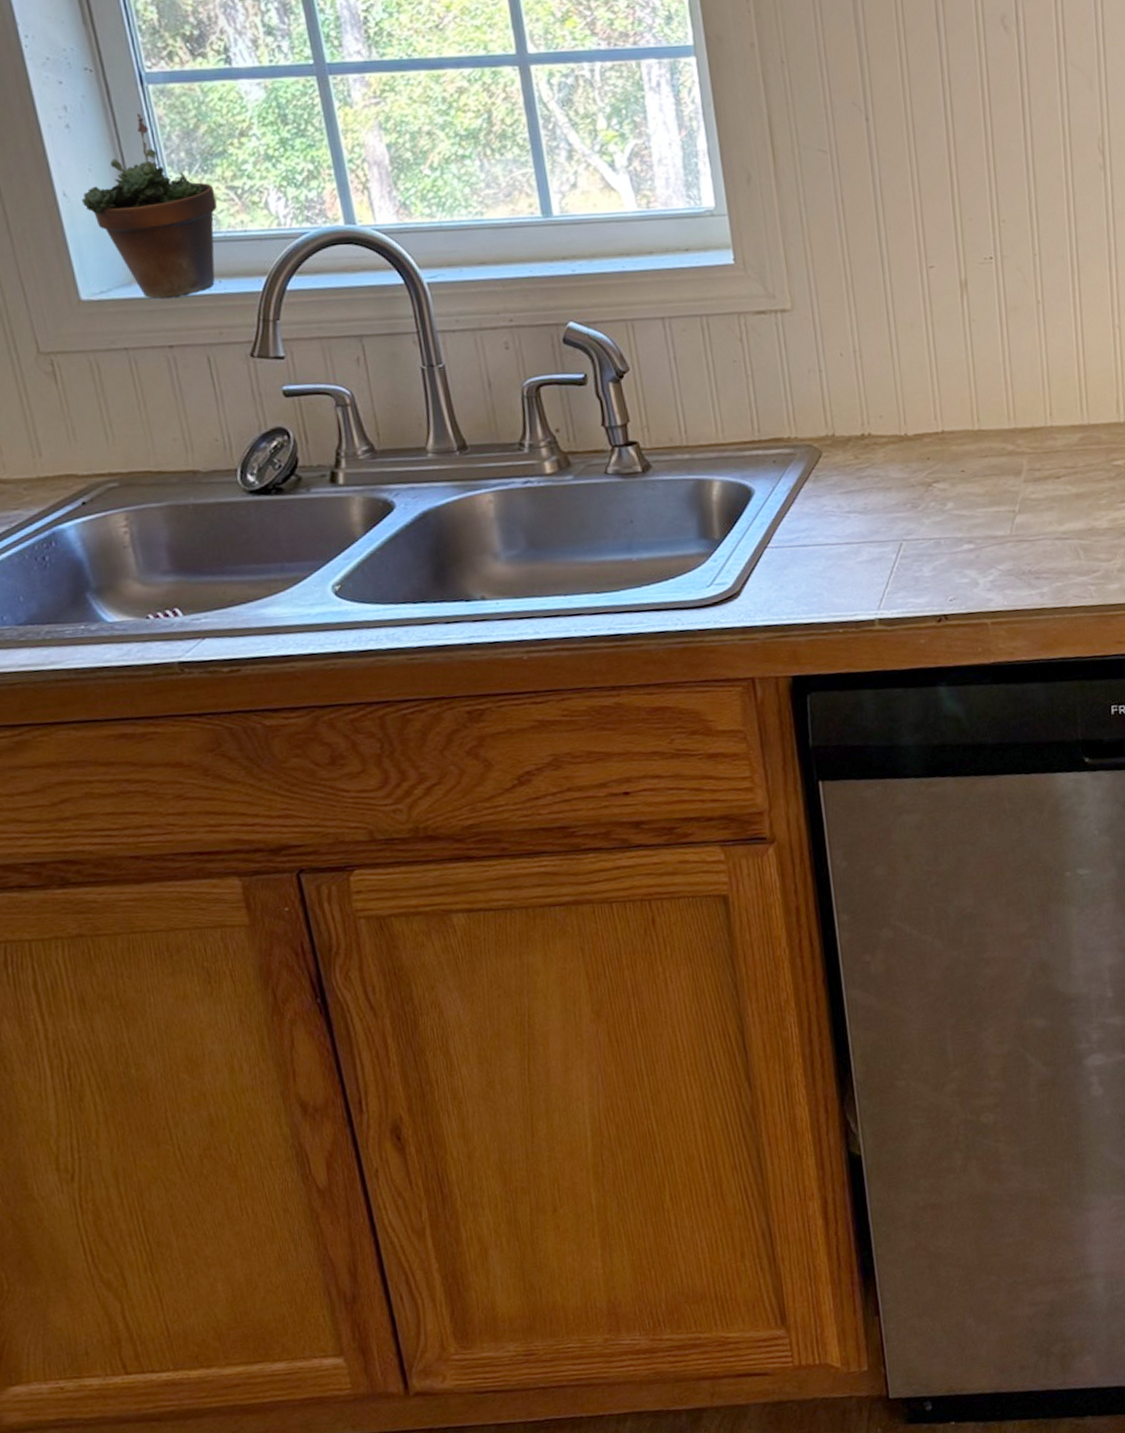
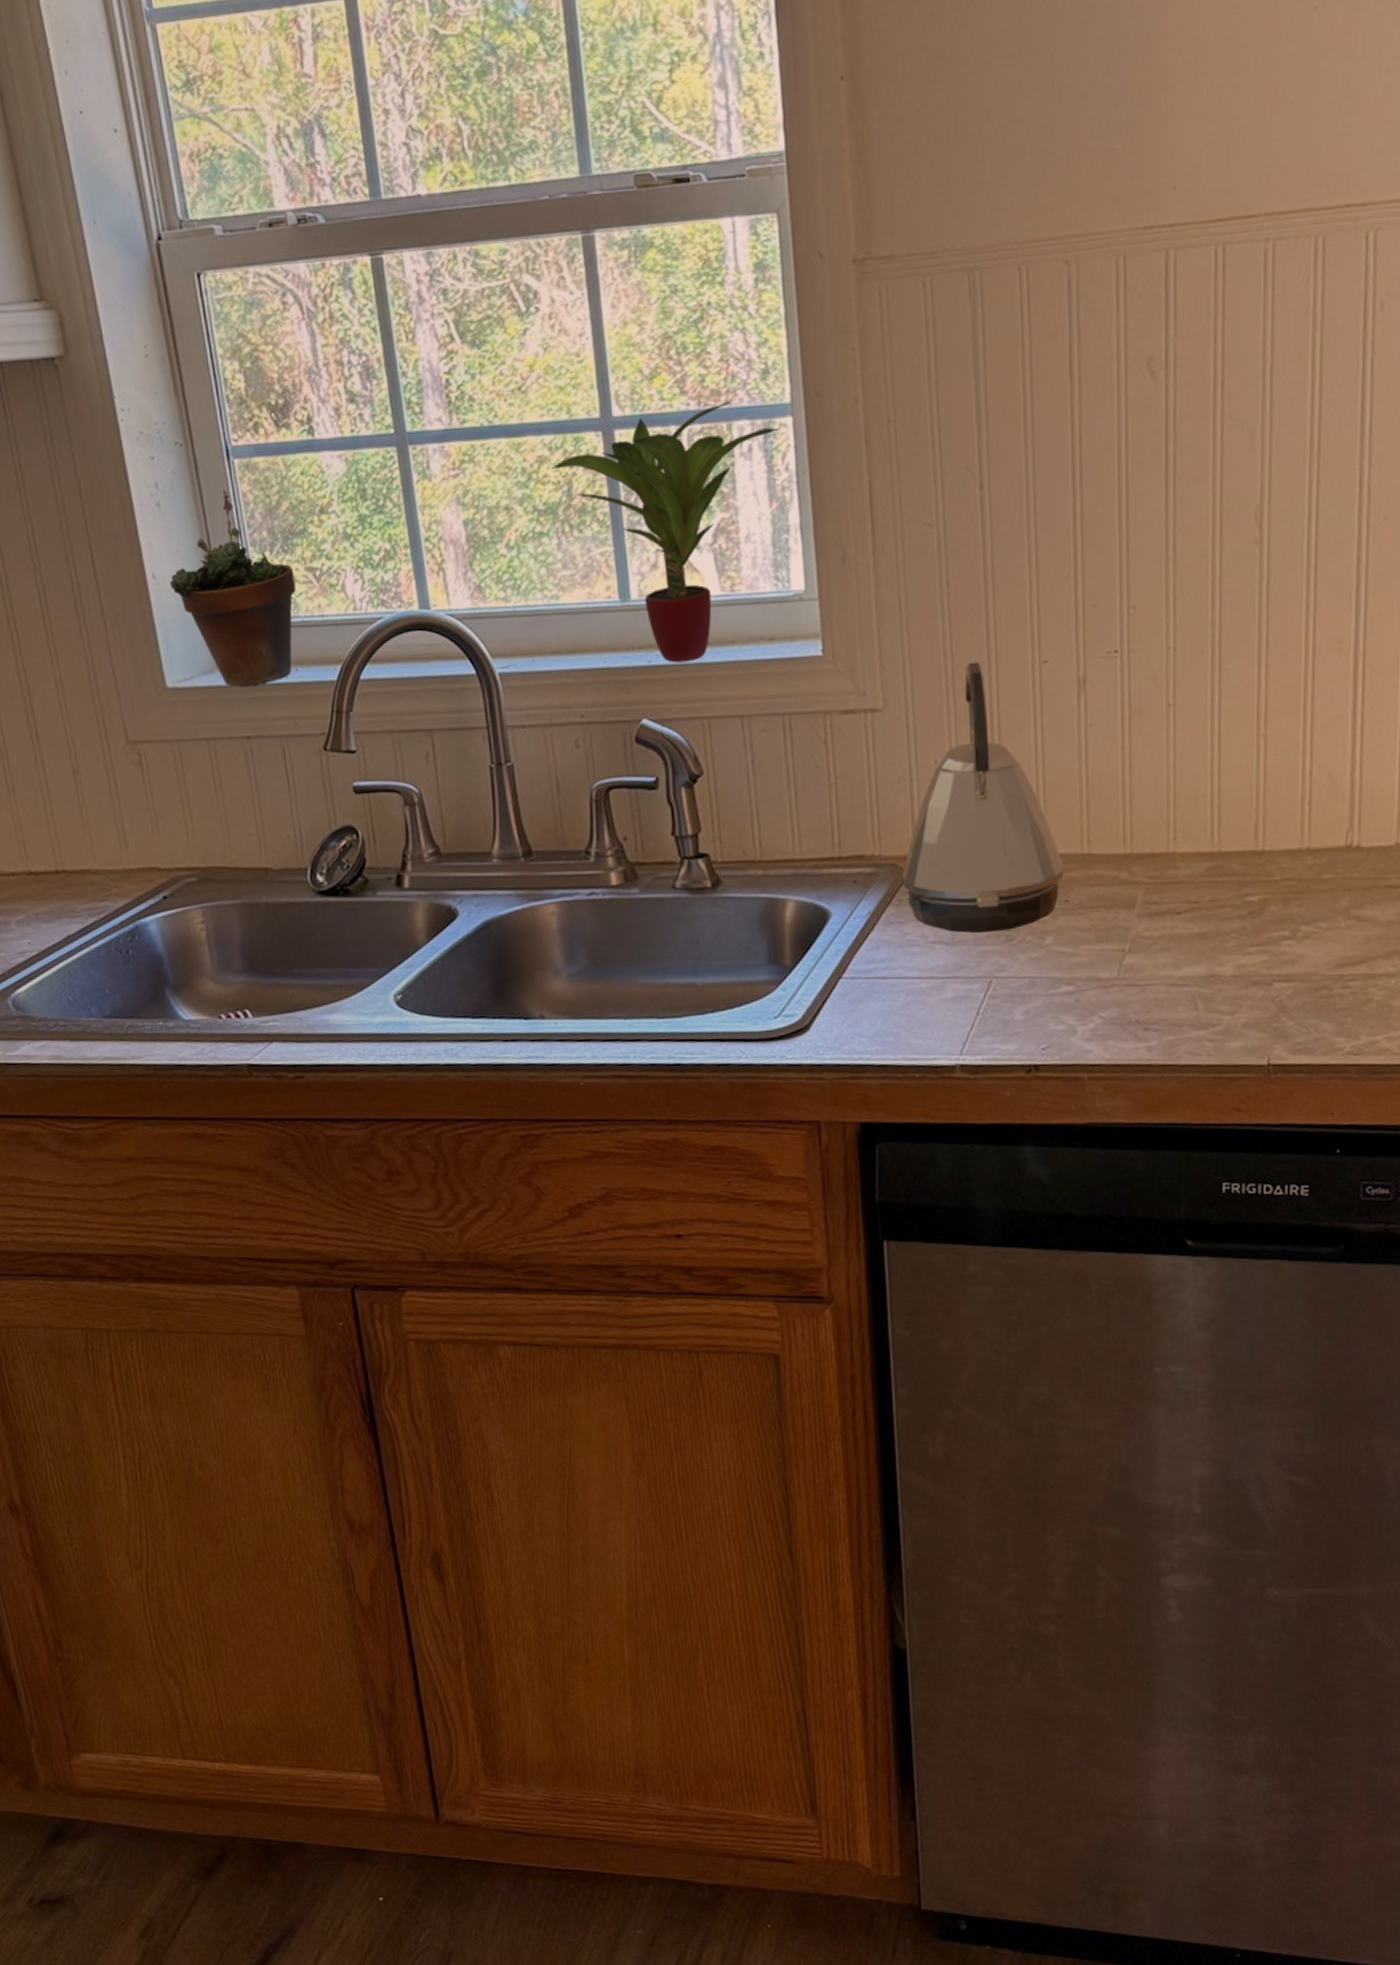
potted plant: none [471,40,684,272] -> present [552,399,779,663]
kettle: none [816,268,959,503] -> present [901,662,1064,934]

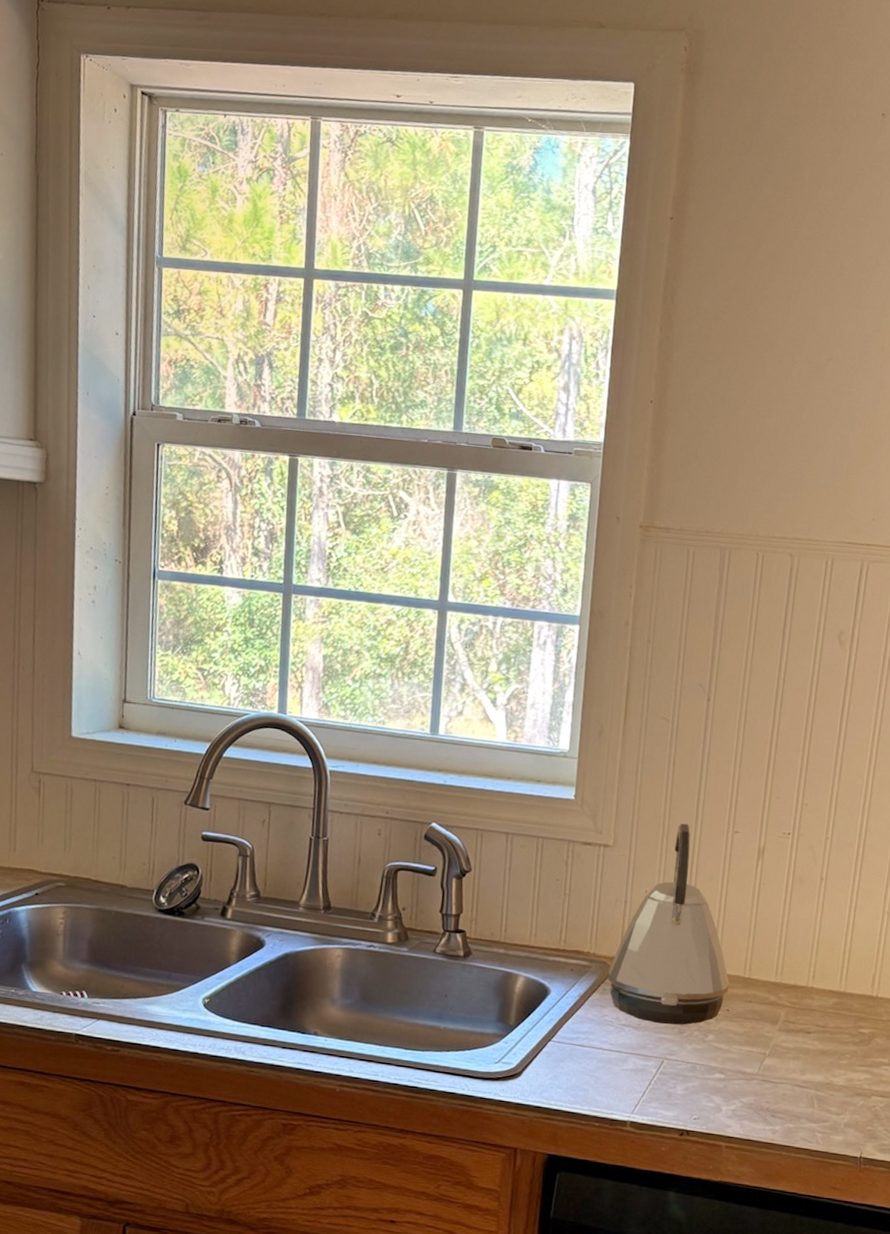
succulent plant: present [169,490,296,688] -> none [89,600,188,748]
potted plant: present [552,399,779,663] -> none [396,605,568,787]

